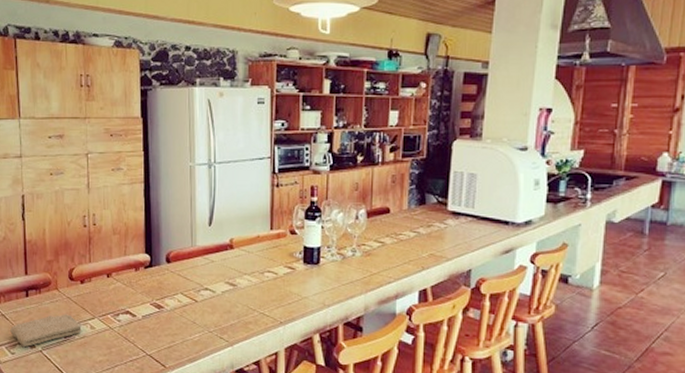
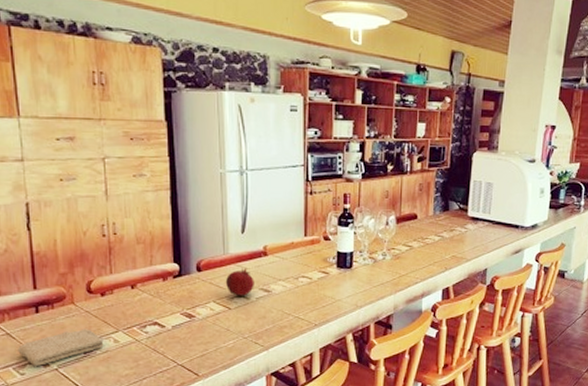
fruit: none [192,261,220,289] -> present [225,268,254,296]

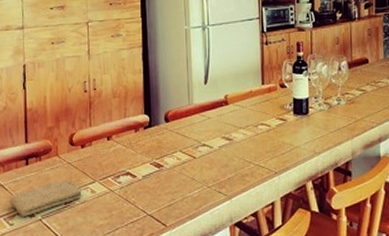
fruit: present [225,268,254,296] -> none [190,117,217,145]

